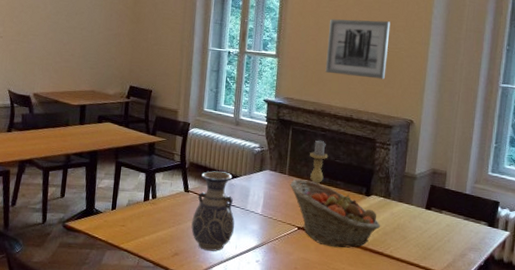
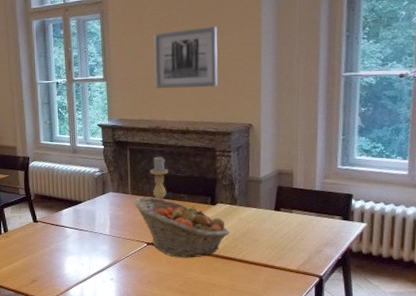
vase: present [191,171,235,251] -> none [44,199,86,275]

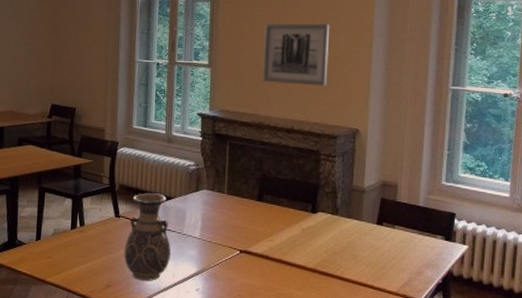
vase: none [44,199,86,275] -> present [124,193,172,281]
fruit basket: present [134,197,230,258] -> none [229,198,330,271]
candle holder: present [150,156,168,200] -> none [249,154,269,203]

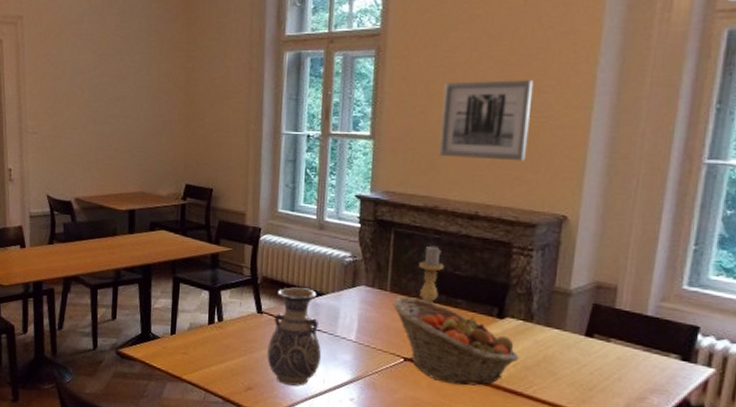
fruit basket: none [229,198,330,271] -> present [392,297,520,386]
candle holder: none [249,154,269,203] -> present [419,245,443,303]

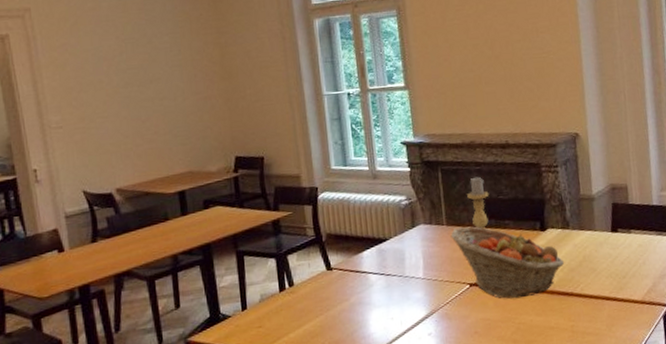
vase: present [267,287,322,386] -> none [342,237,396,335]
wall art: present [439,80,534,161] -> none [461,23,537,97]

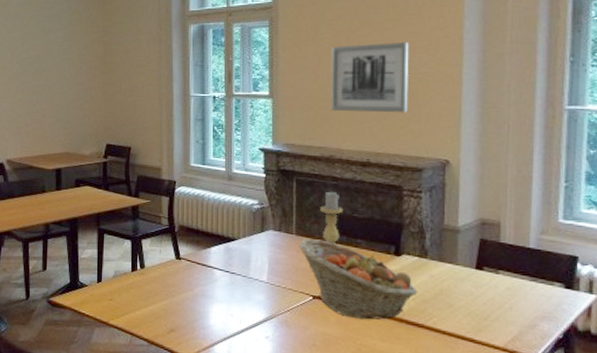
wall art: none [461,23,537,97] -> present [331,42,409,113]

